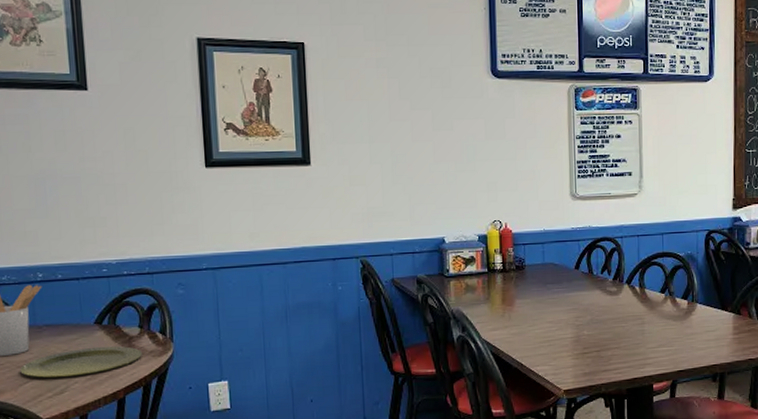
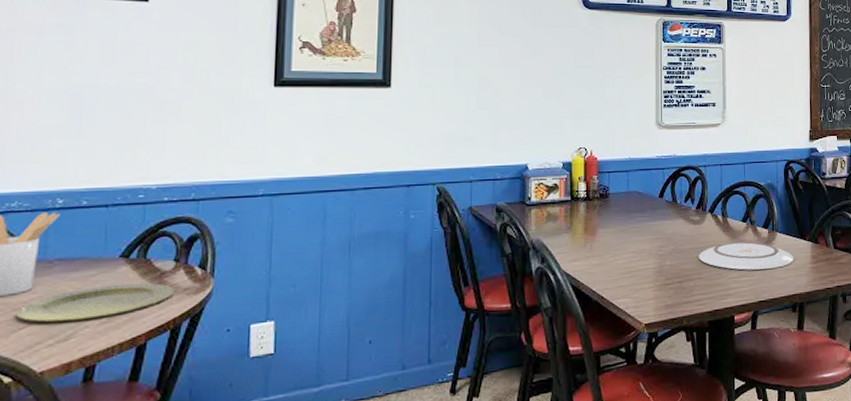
plate: none [616,312,715,341] -> present [699,241,794,271]

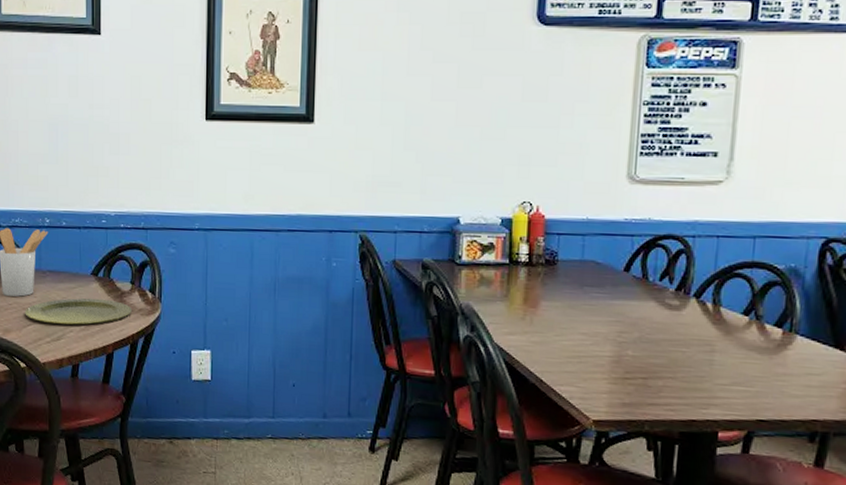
plate: present [699,241,794,271] -> none [673,338,820,382]

